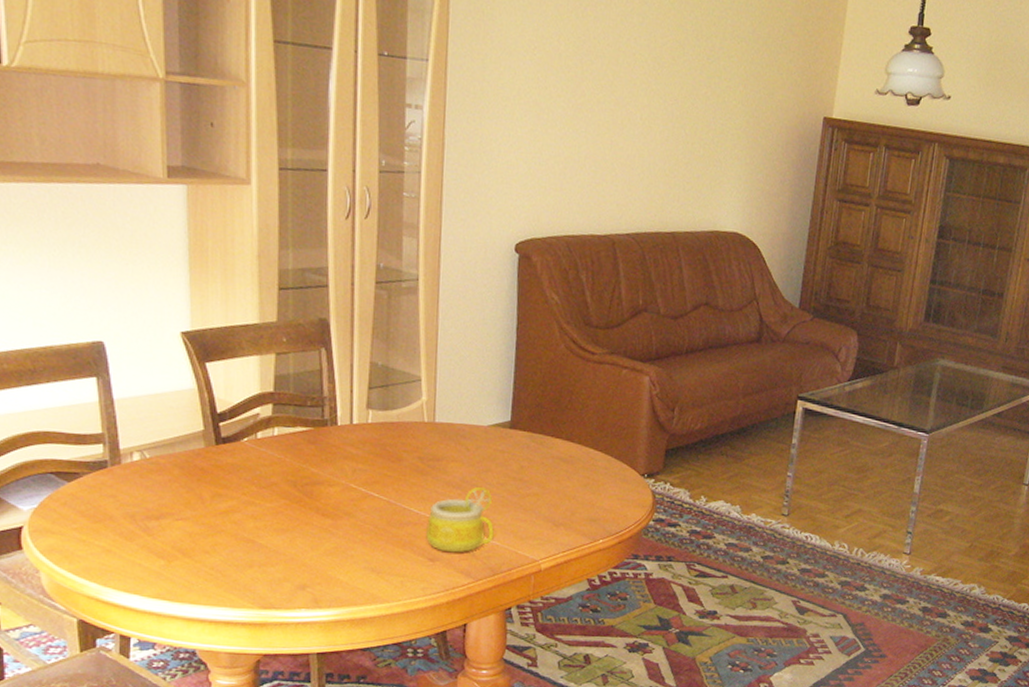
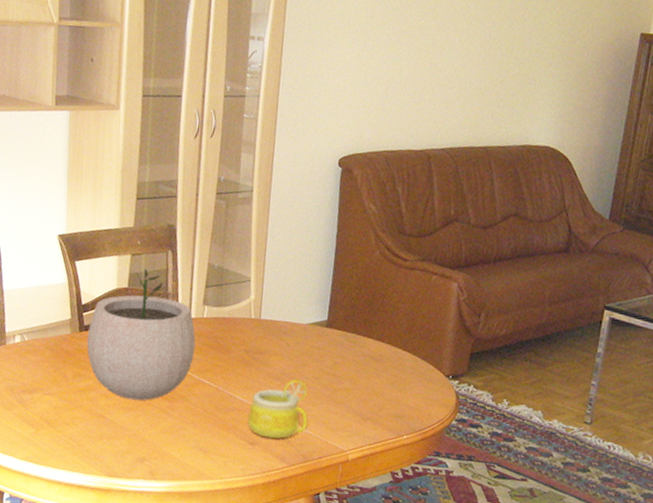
plant pot: none [226,370,360,521] -> present [86,269,196,401]

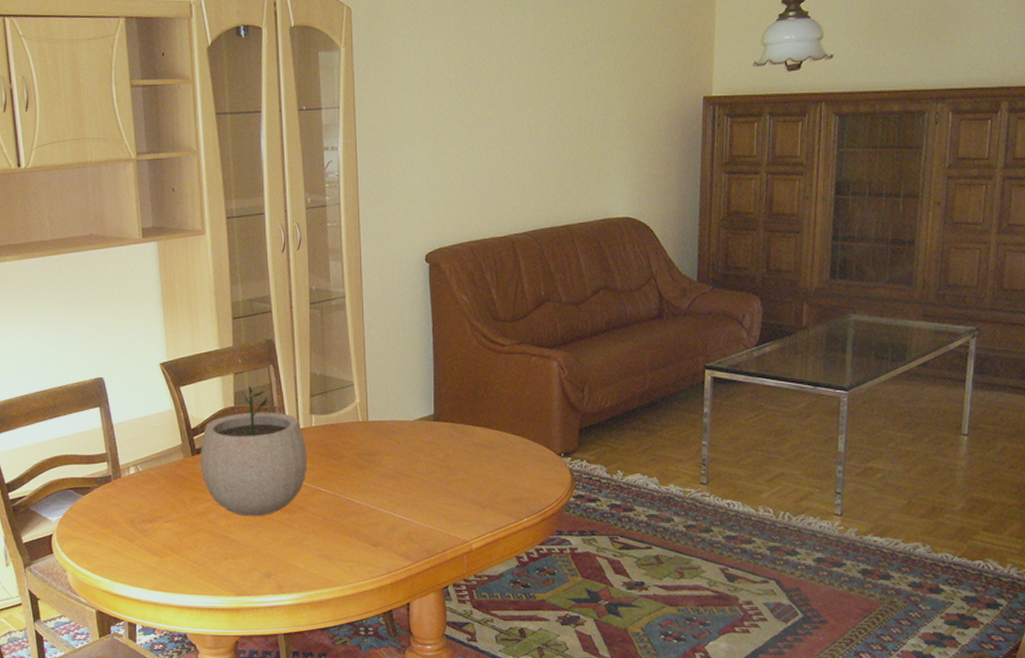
mug: present [248,380,308,439] -> none [368,477,427,538]

